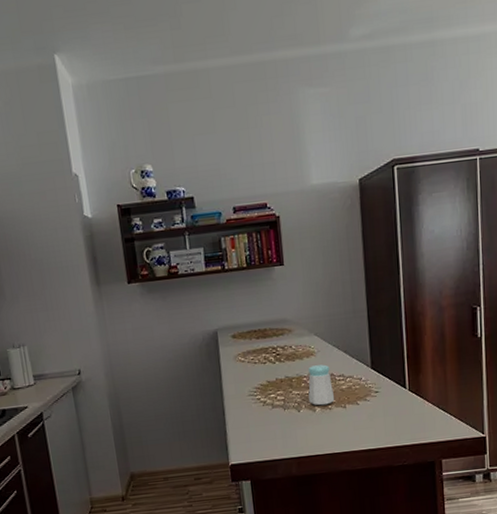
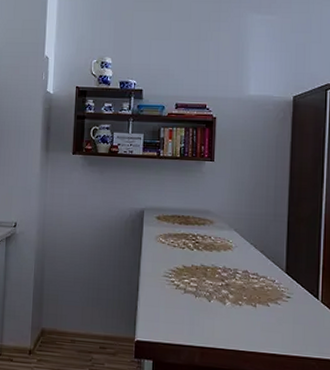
salt shaker: present [307,364,335,406] -> none [221,259,247,300]

